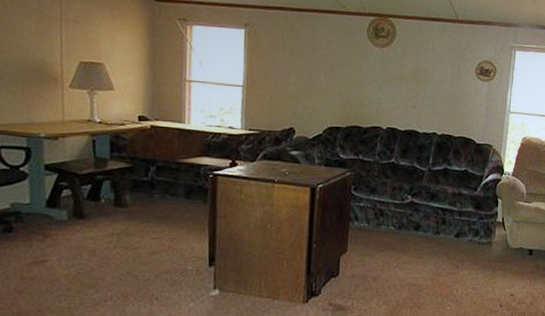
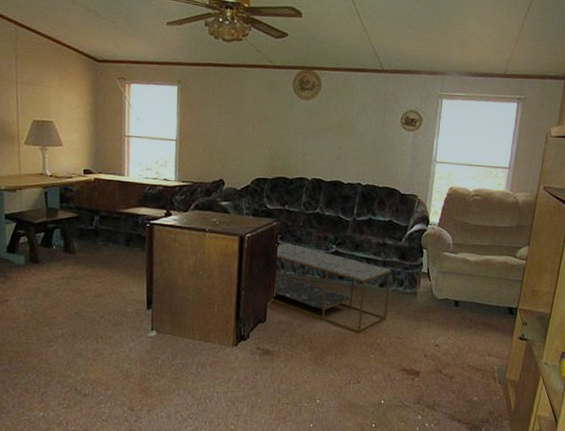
coffee table: none [343,193,467,285] -> present [270,242,392,333]

